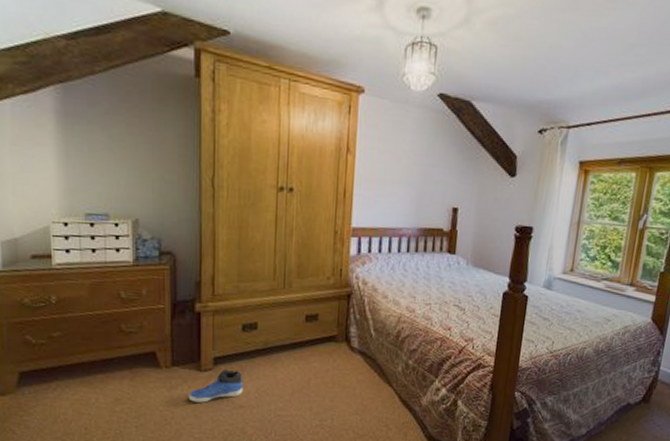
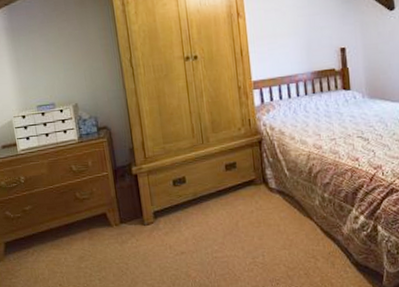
sneaker: present [188,369,243,403] -> none [137,220,182,253]

